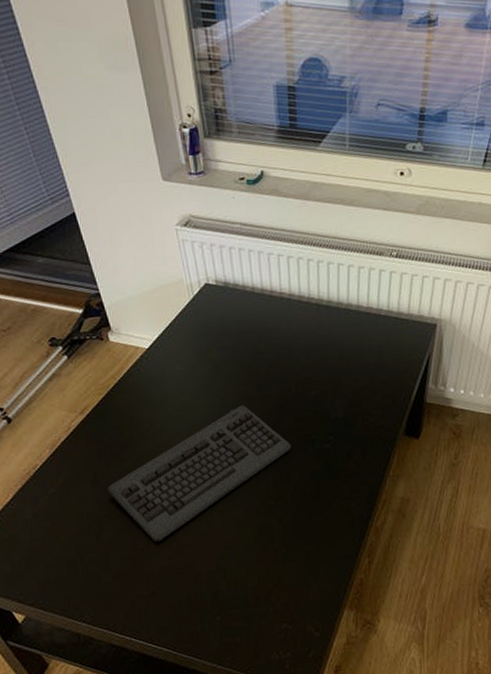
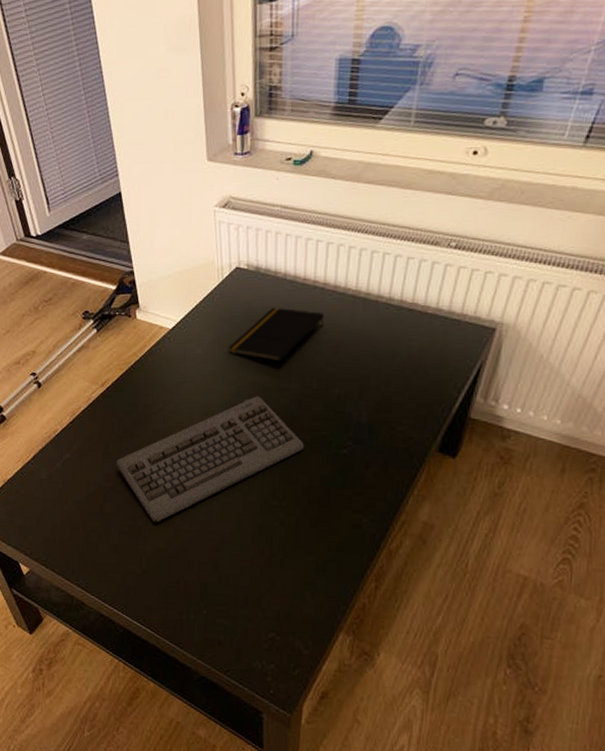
notepad: none [207,320,294,371] -> present [228,308,325,362]

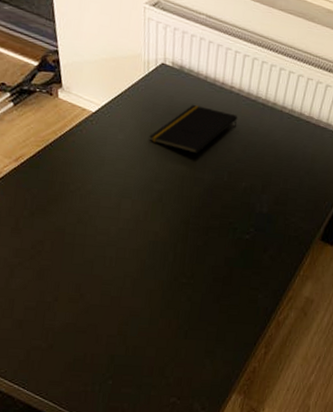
keyboard: present [116,396,305,522] -> none [26,183,214,298]

